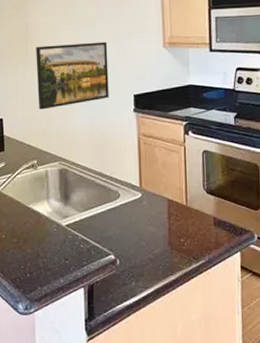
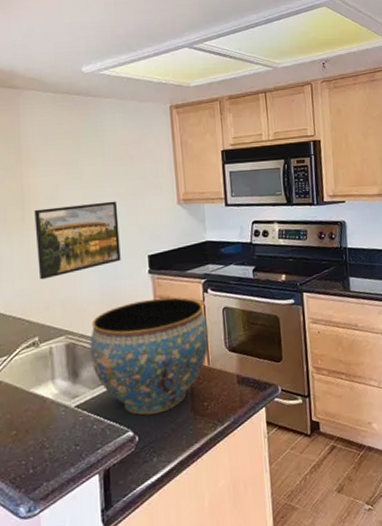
ceramic bowl: none [79,136,188,242] -> present [90,297,209,416]

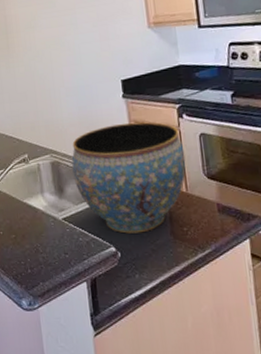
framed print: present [34,201,121,280] -> none [17,27,96,103]

